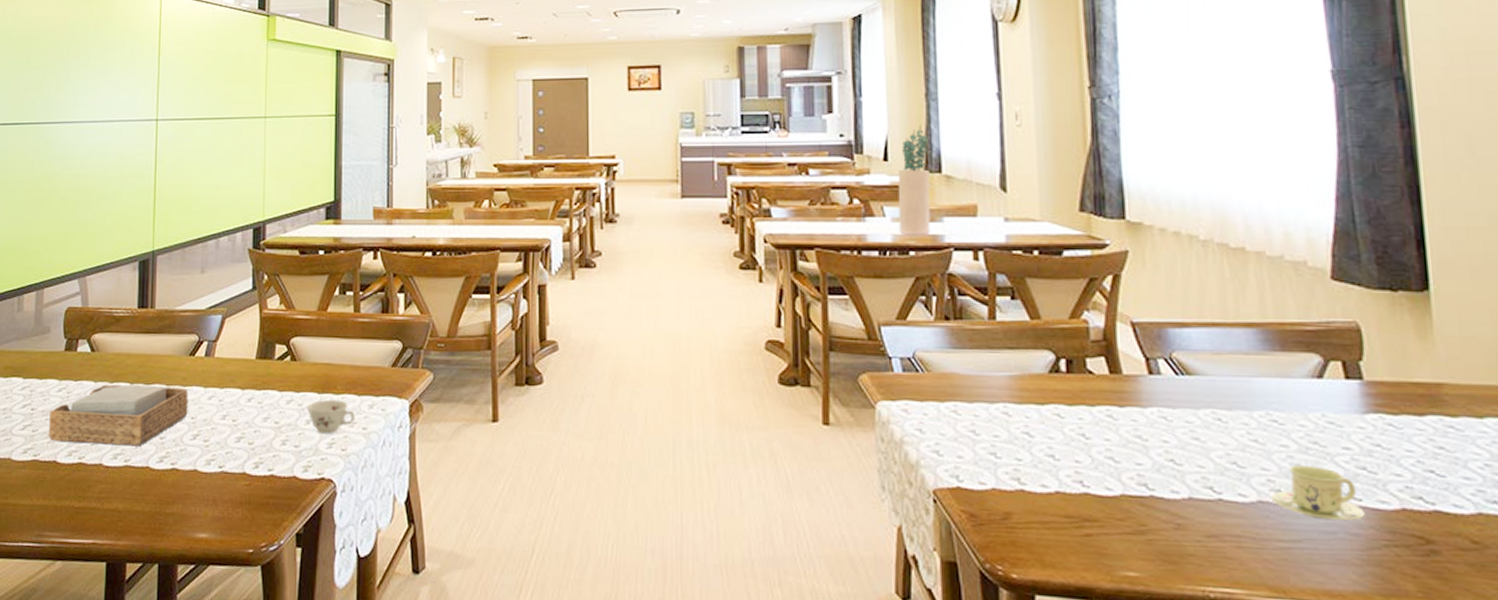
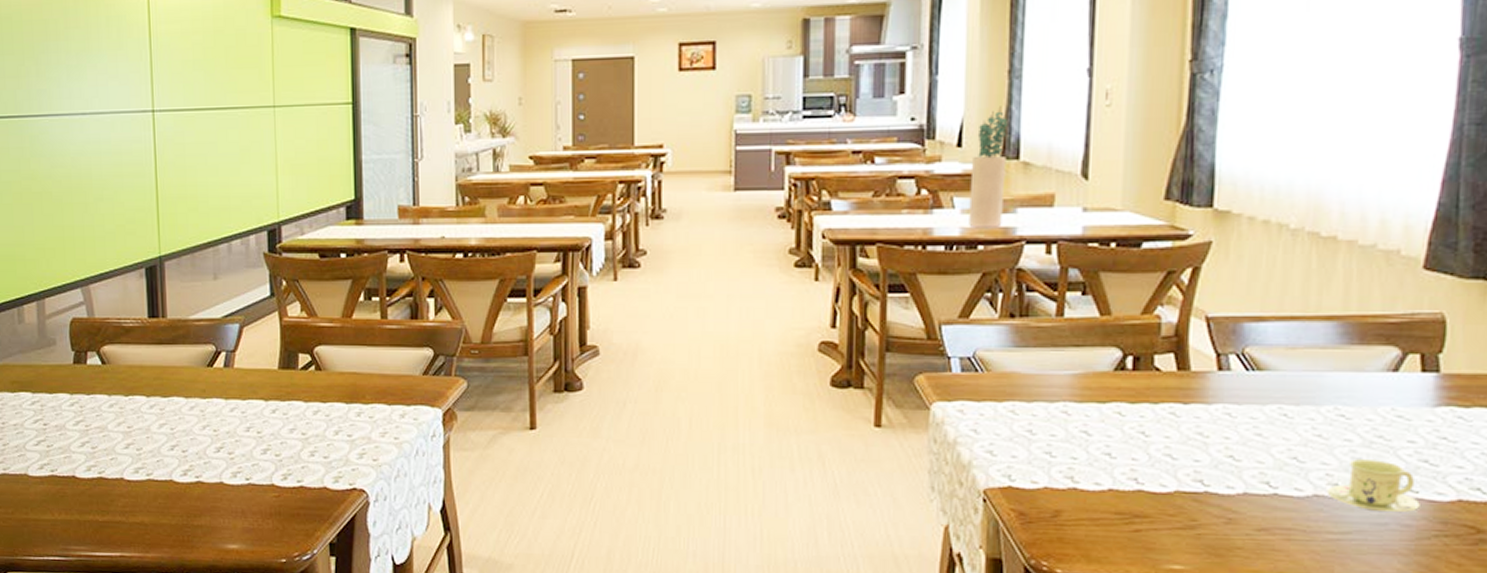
napkin holder: present [49,384,188,447] -> none [64,397,210,460]
teacup: present [306,399,355,434] -> none [334,409,386,445]

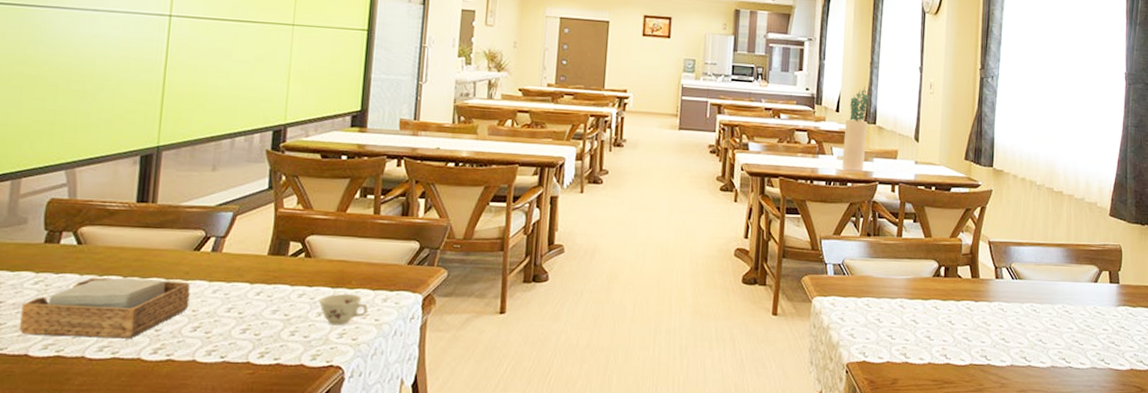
napkin holder: none [64,397,210,460] -> present [20,277,191,339]
teacup: none [334,409,386,445] -> present [318,293,368,325]
cup and saucer: present [1326,459,1420,512] -> none [1059,341,1110,377]

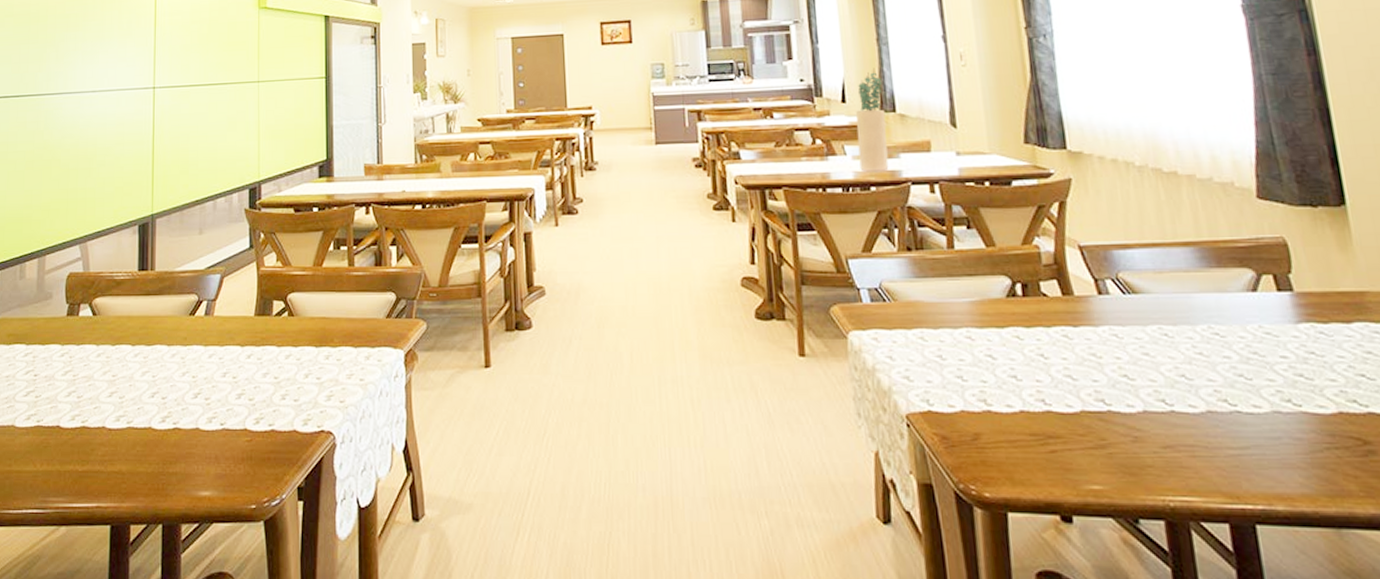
napkin holder: present [20,277,191,339] -> none [52,346,189,408]
teacup: present [318,293,368,325] -> none [304,352,352,387]

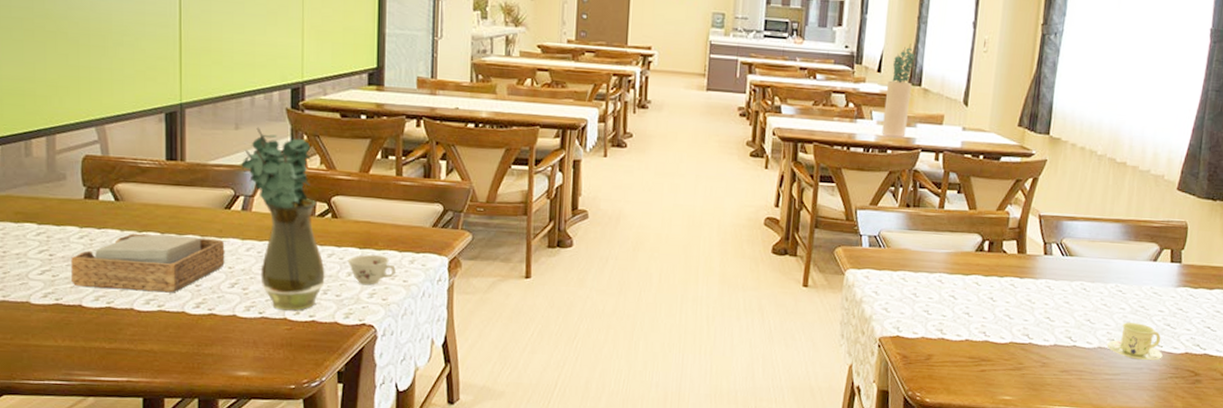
napkin holder: none [52,346,189,408] -> present [71,233,225,293]
vase: none [204,230,283,420] -> present [241,127,325,311]
teacup: none [304,352,352,387] -> present [347,254,396,285]
cup and saucer: none [1218,375,1306,425] -> present [1106,322,1163,360]

